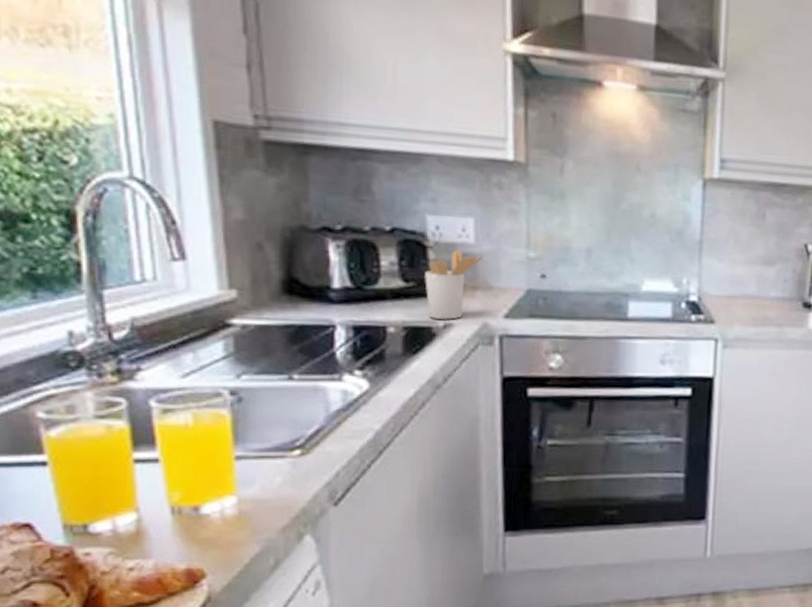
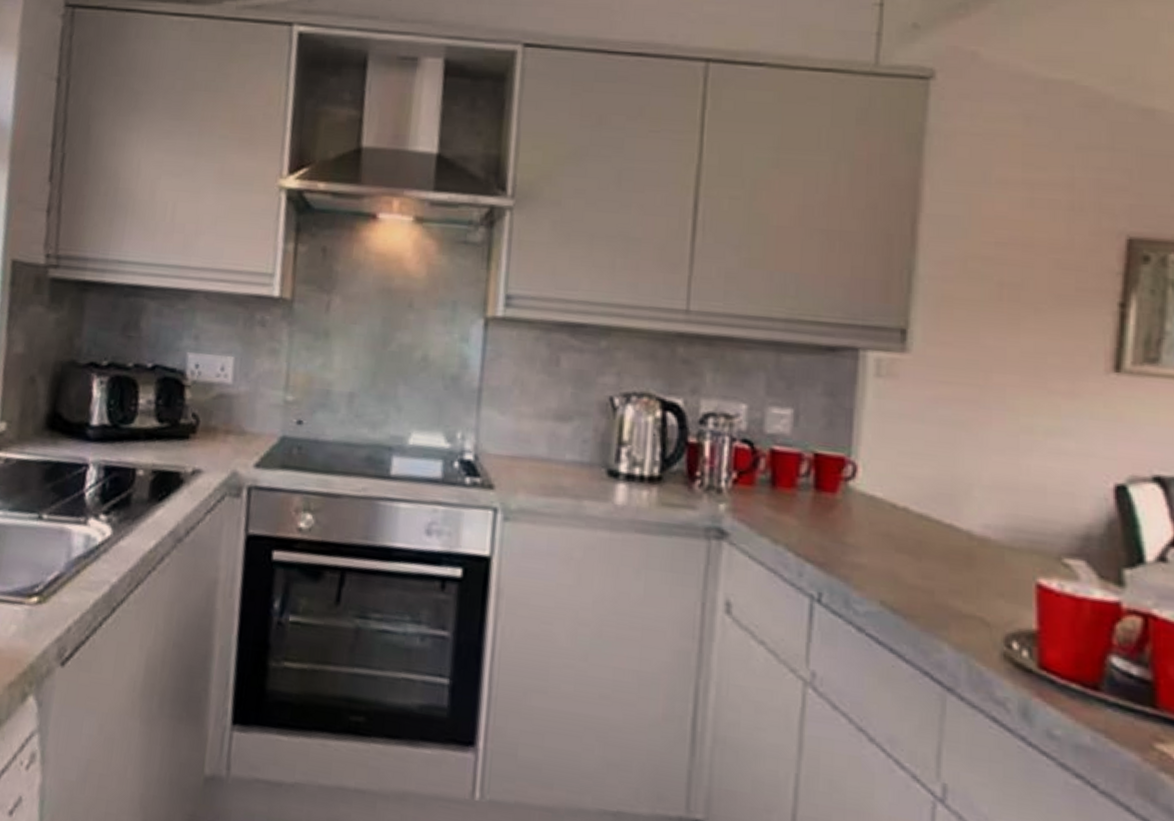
utensil holder: present [425,250,483,321] -> none [178,390,239,466]

